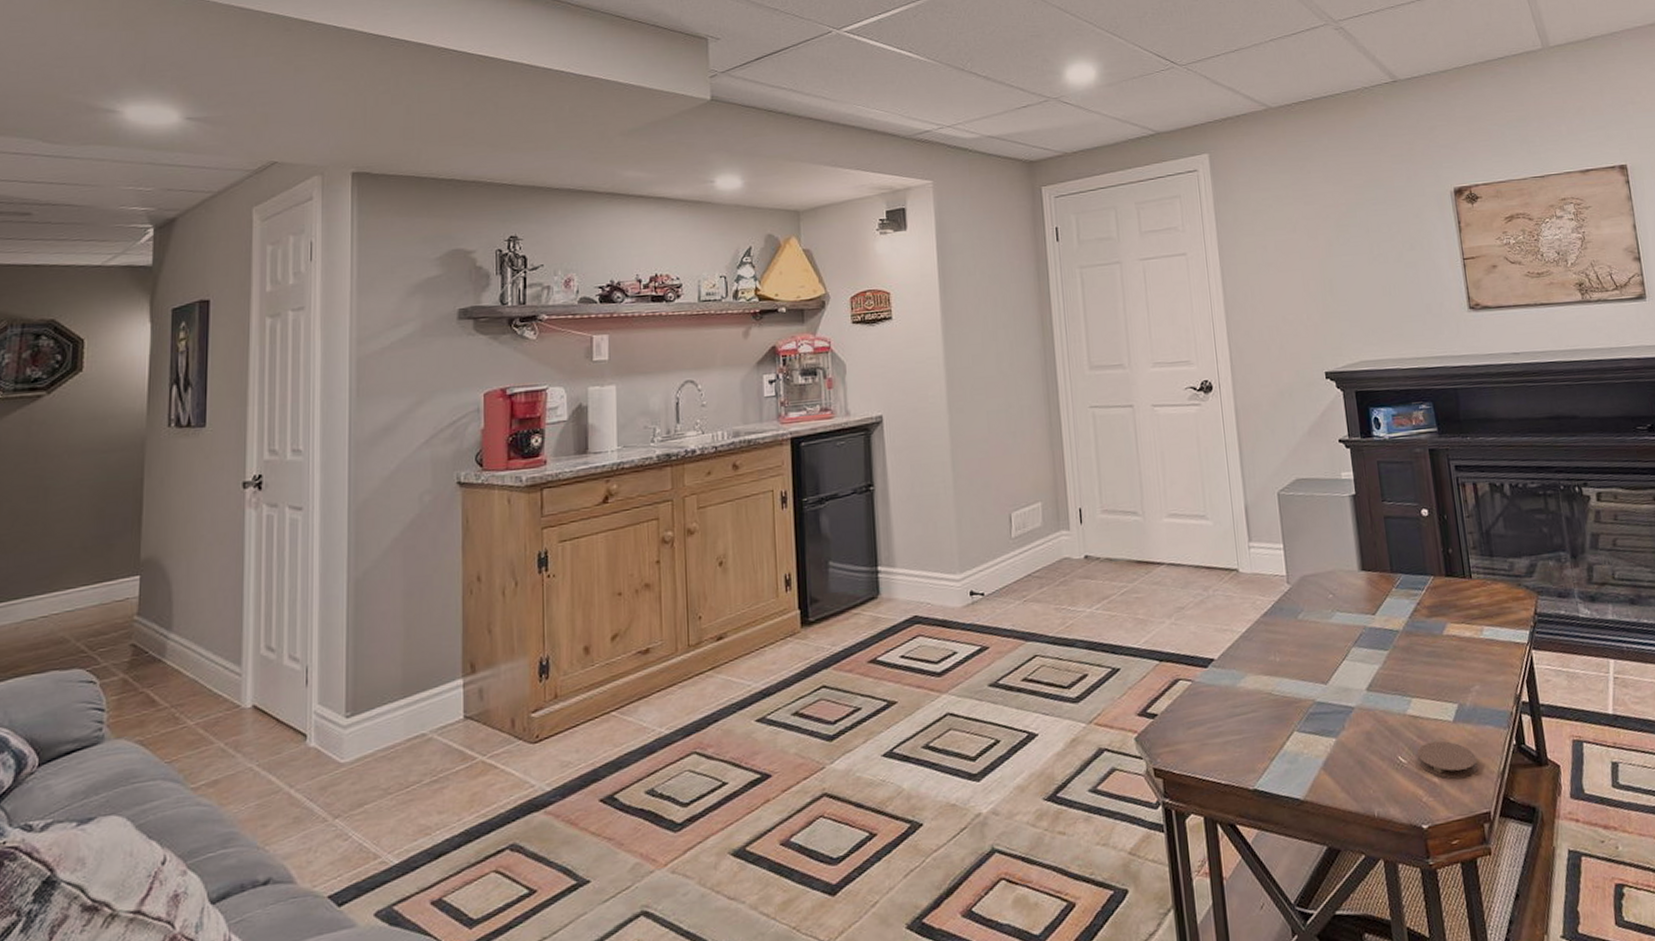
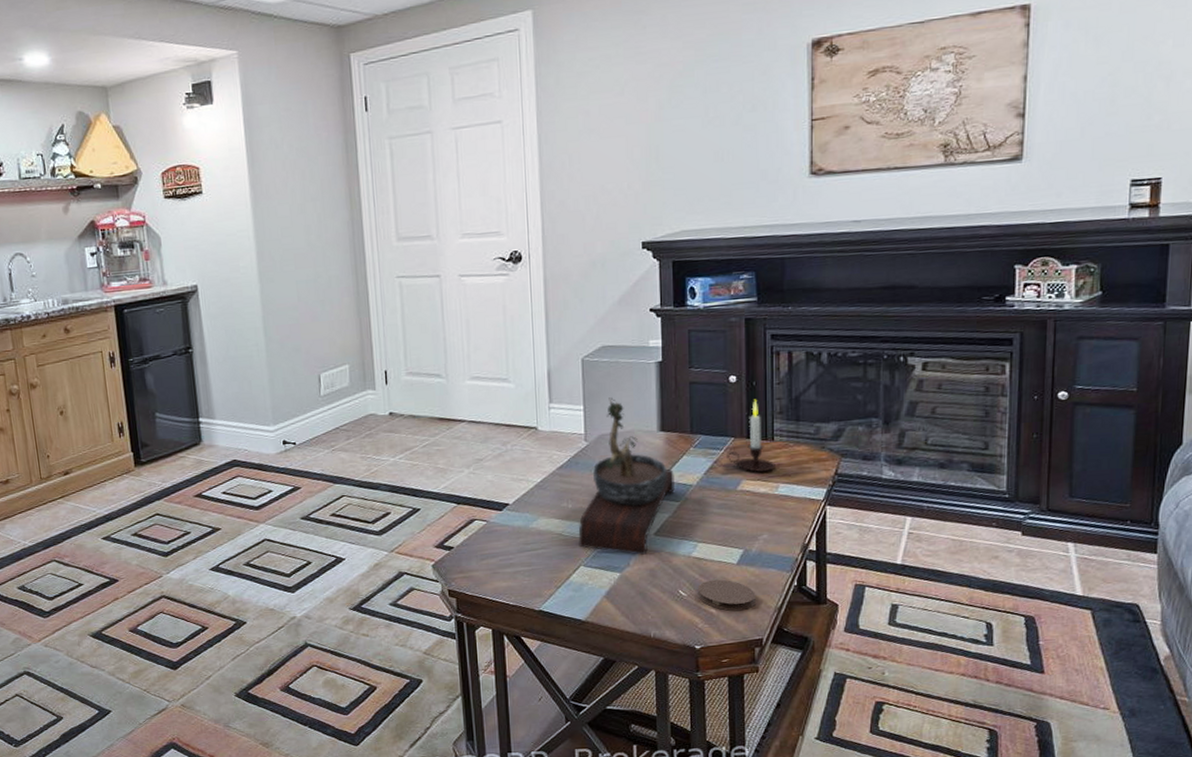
bonsai tree: none [1288,534,1382,715] -> present [578,397,675,555]
candle: none [1428,533,1477,614] -> present [727,399,775,472]

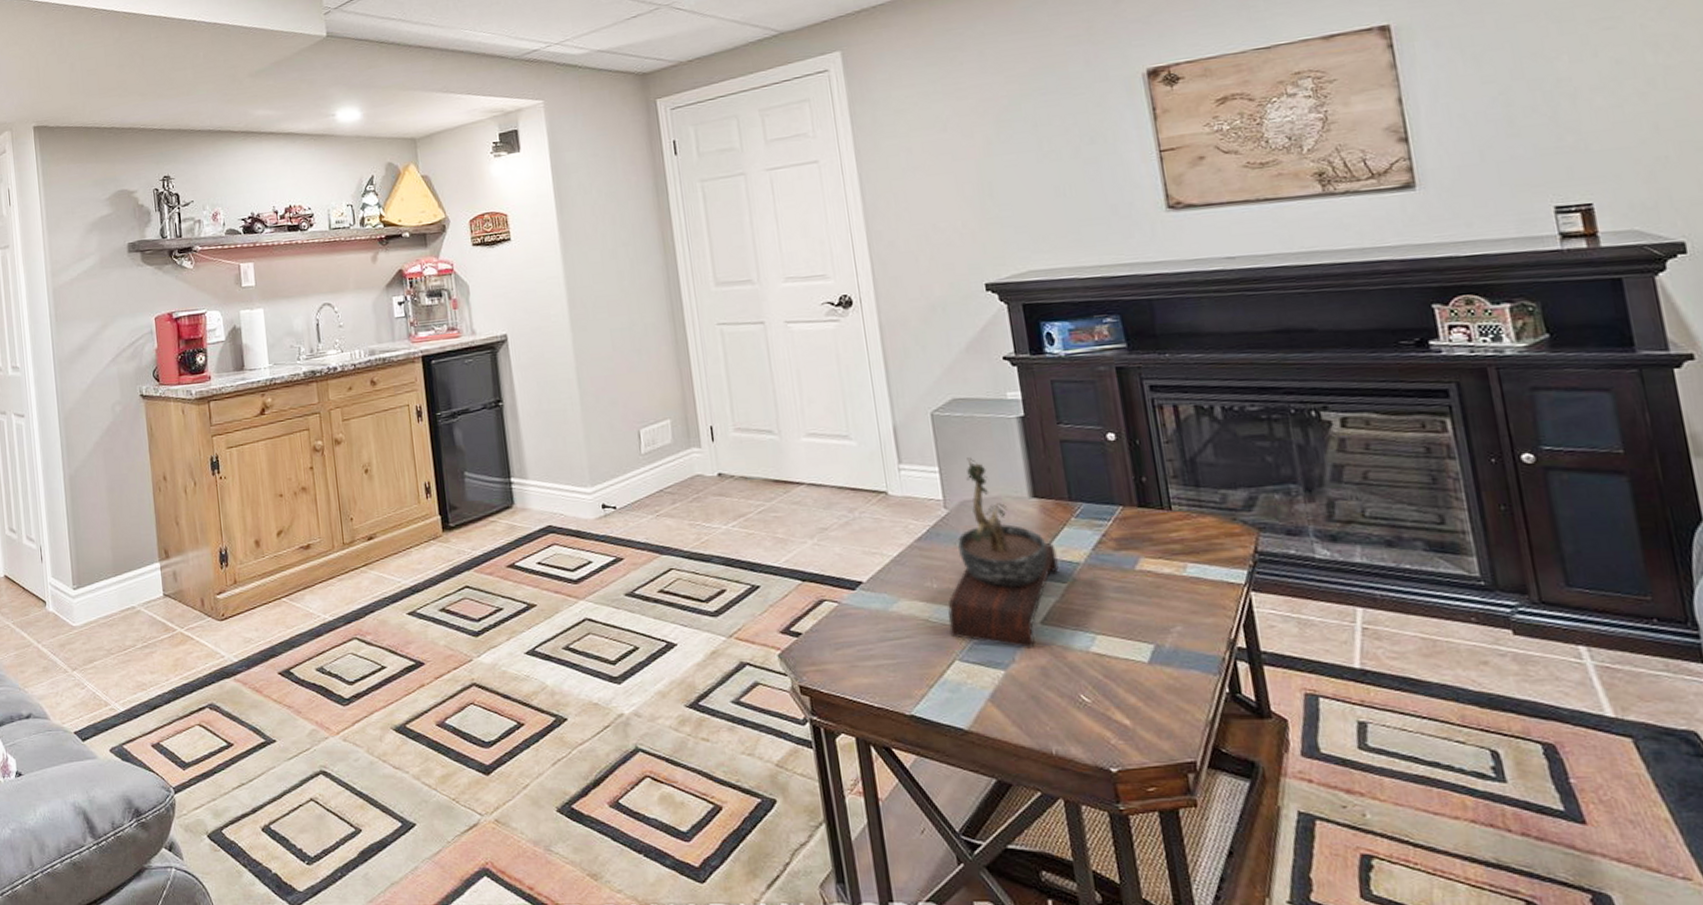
coaster: present [697,579,756,611] -> none [1103,682,1180,724]
candle: present [727,399,775,472] -> none [1116,460,1179,548]

